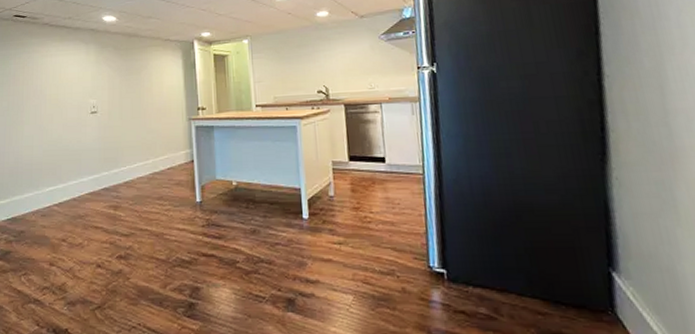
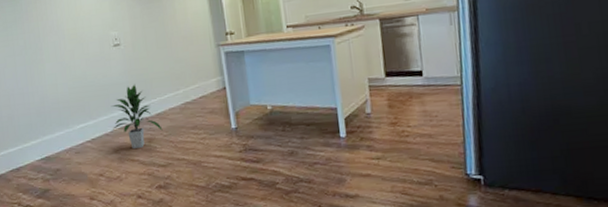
indoor plant: none [80,151,129,215] -> present [110,84,163,148]

